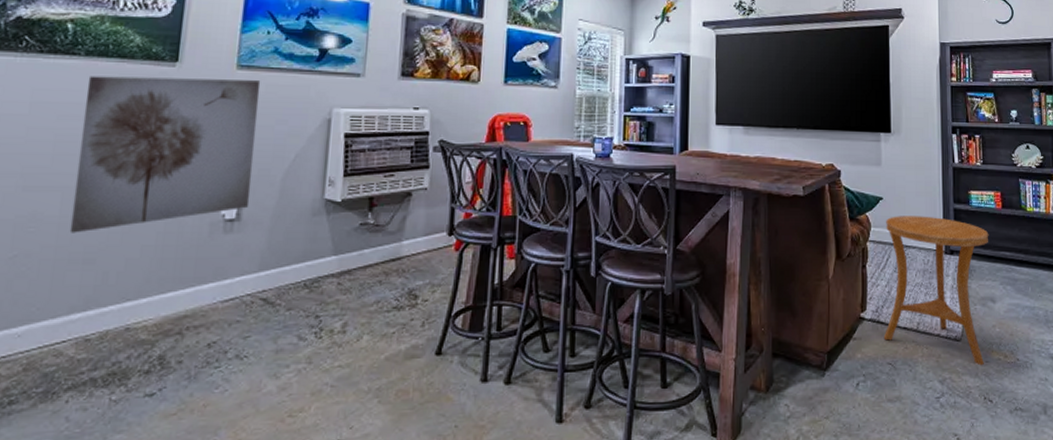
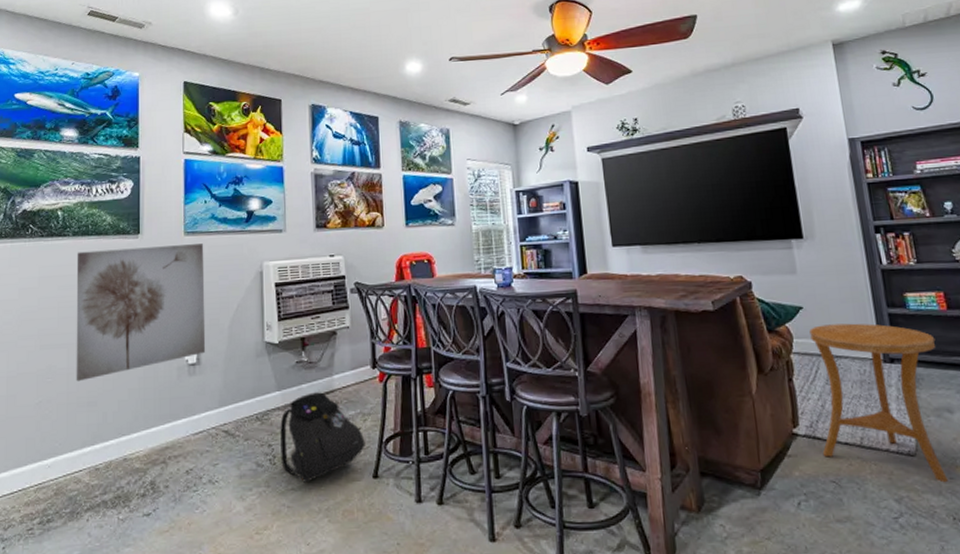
backpack: none [329,259,431,359] -> present [280,392,365,483]

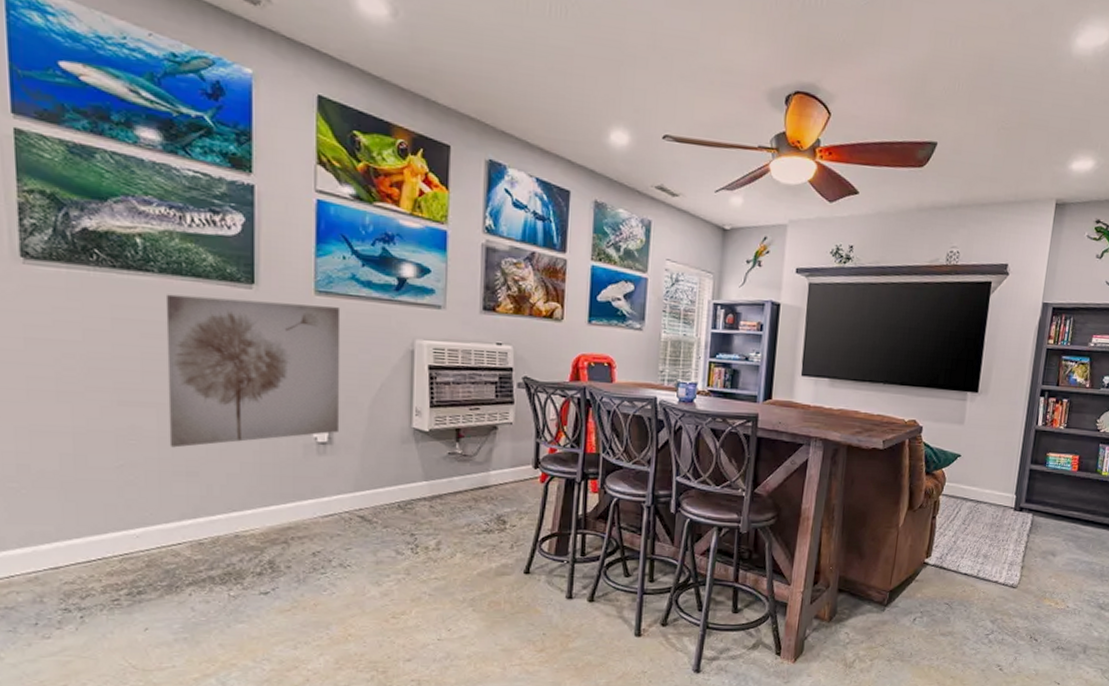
backpack: present [280,392,365,483] -> none [424,486,519,573]
side table: present [809,323,948,483] -> none [944,472,1061,610]

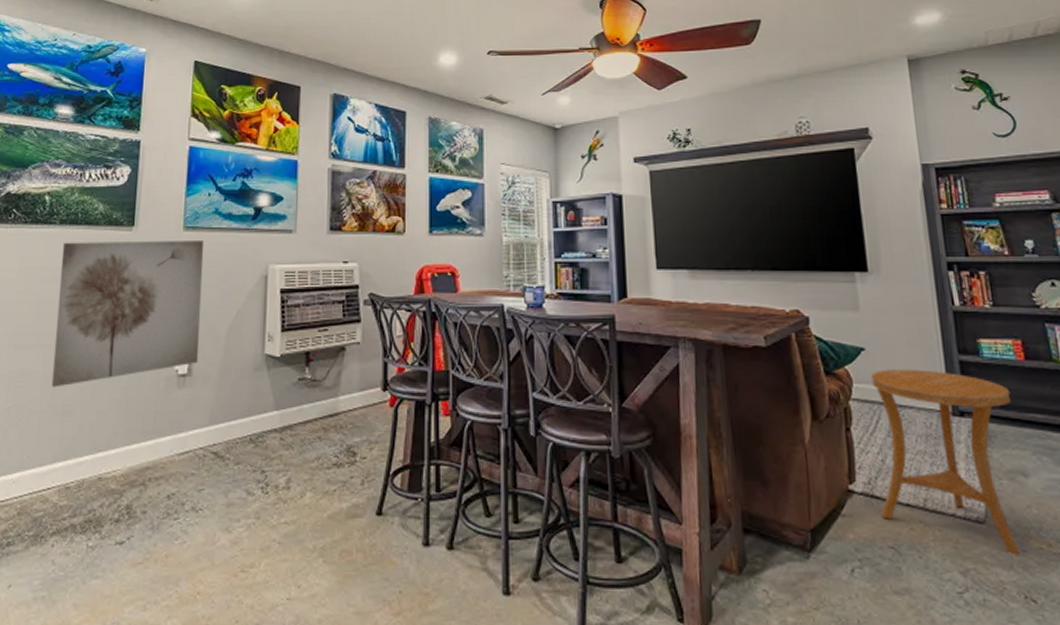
side table: none [944,472,1061,610] -> present [871,369,1020,556]

